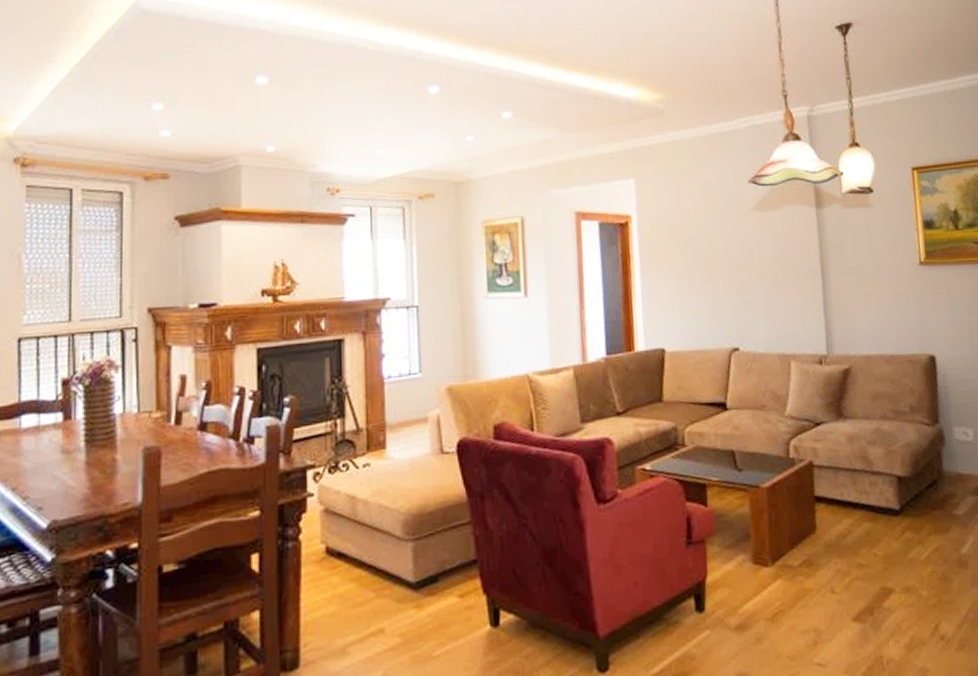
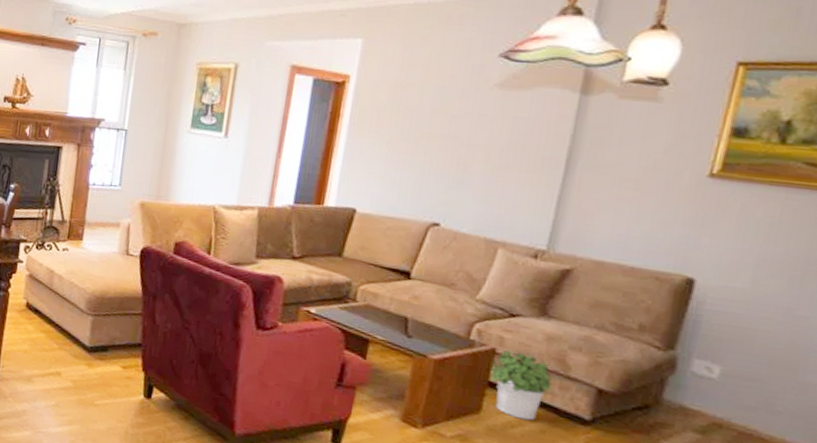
potted plant: none [811,457,864,527] -> present [490,349,553,421]

